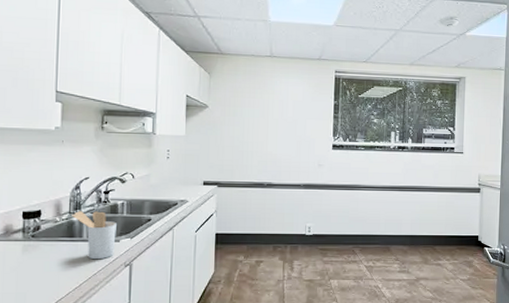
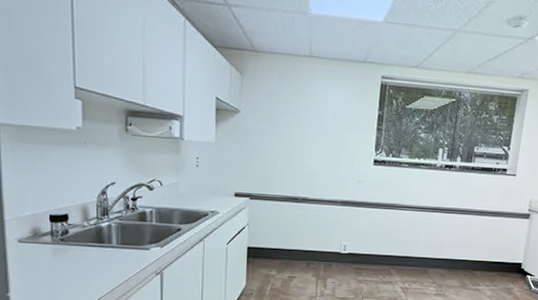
utensil holder: present [72,211,117,260] -> none [99,217,146,267]

